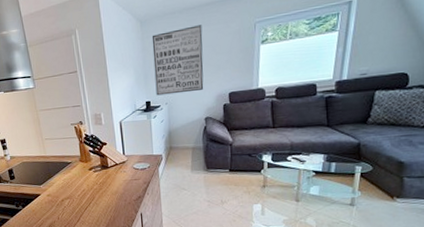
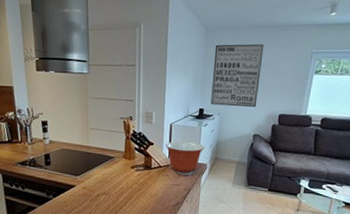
mixing bowl: none [118,135,157,167] -> present [165,141,205,173]

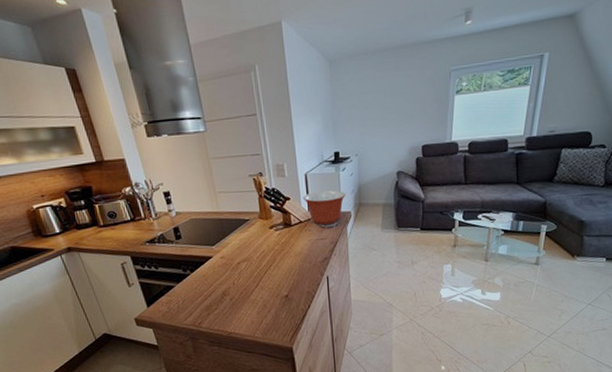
wall art: present [210,44,264,107] -> none [341,69,397,146]

